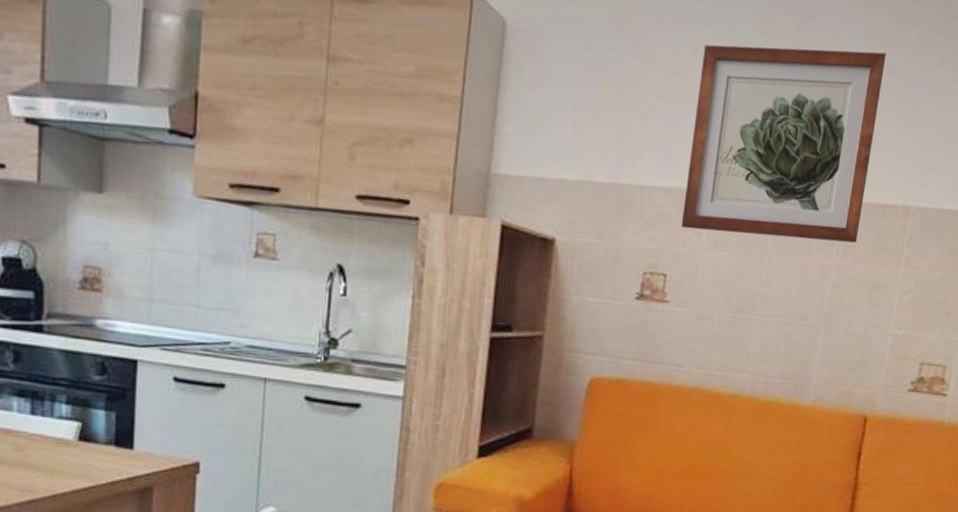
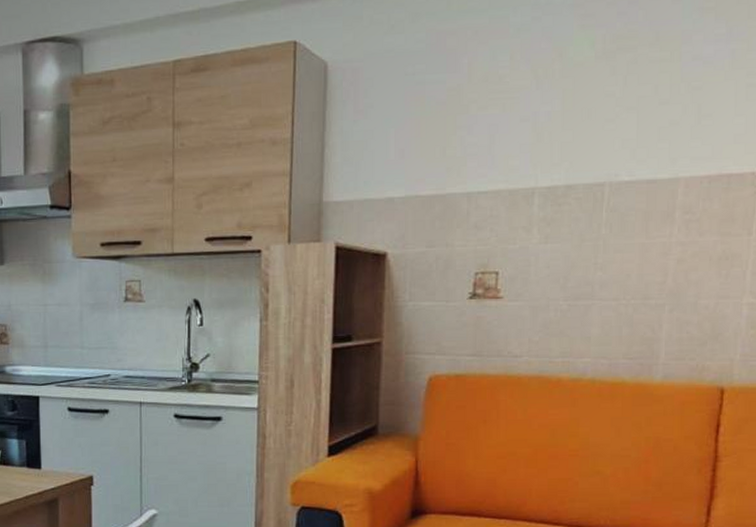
wall art: present [681,44,886,243] -> none [510,22,721,227]

